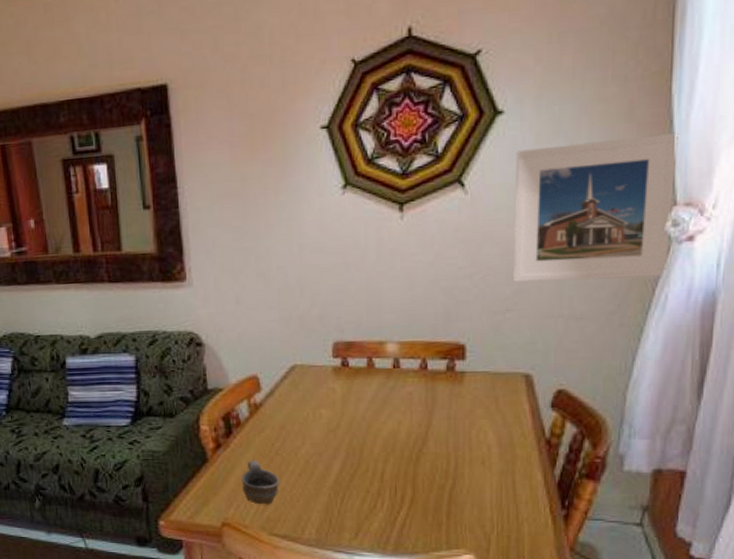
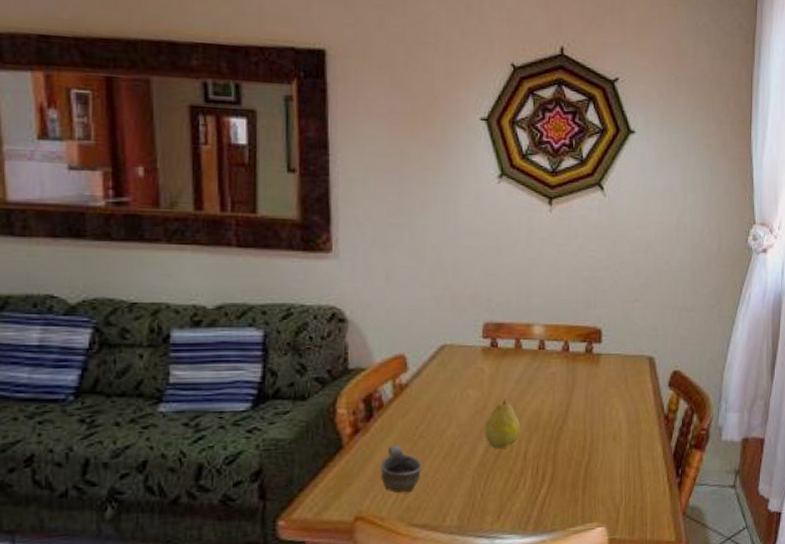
fruit: none [339,418,377,468] -> present [484,398,521,449]
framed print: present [512,133,678,282] -> none [640,165,756,280]

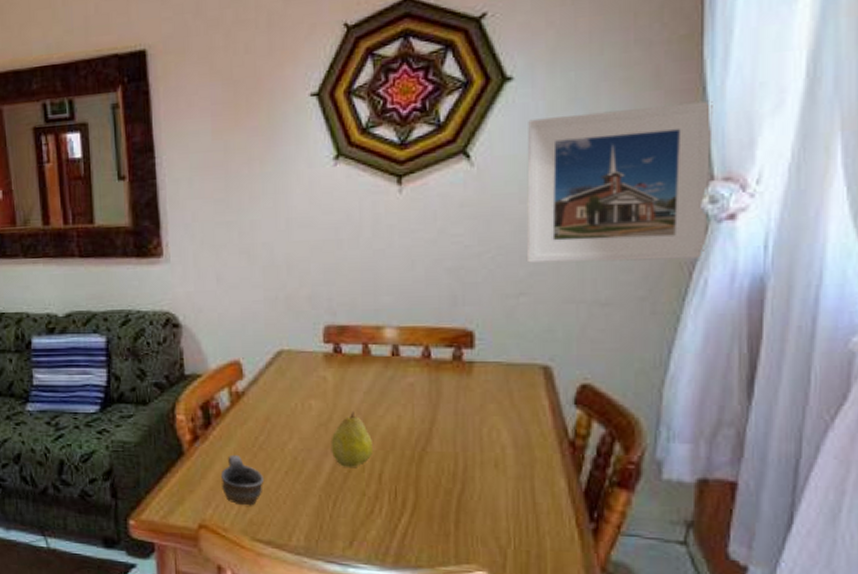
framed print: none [640,165,756,280] -> present [526,101,713,263]

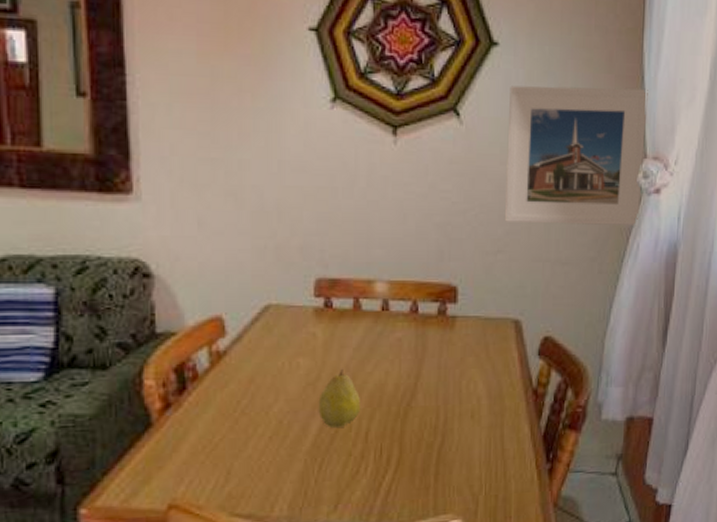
cup: present [220,454,265,506] -> none [196,421,246,478]

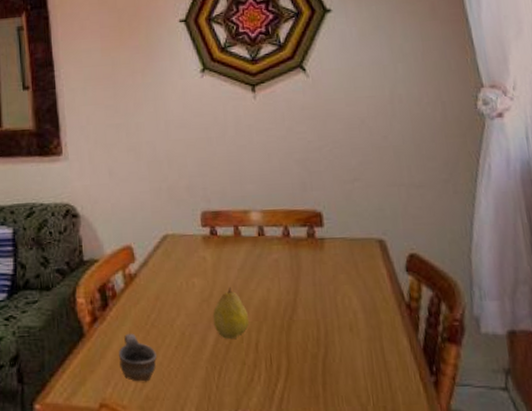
cup: none [196,421,246,478] -> present [118,333,158,382]
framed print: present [504,85,648,227] -> none [346,29,486,154]

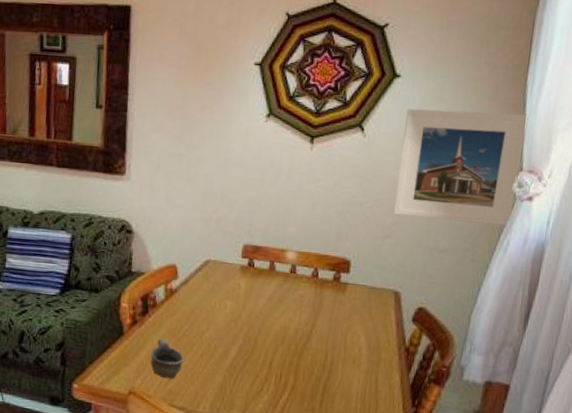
fruit: present [212,286,250,339] -> none [237,312,269,355]
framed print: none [346,29,486,154] -> present [393,109,529,227]

